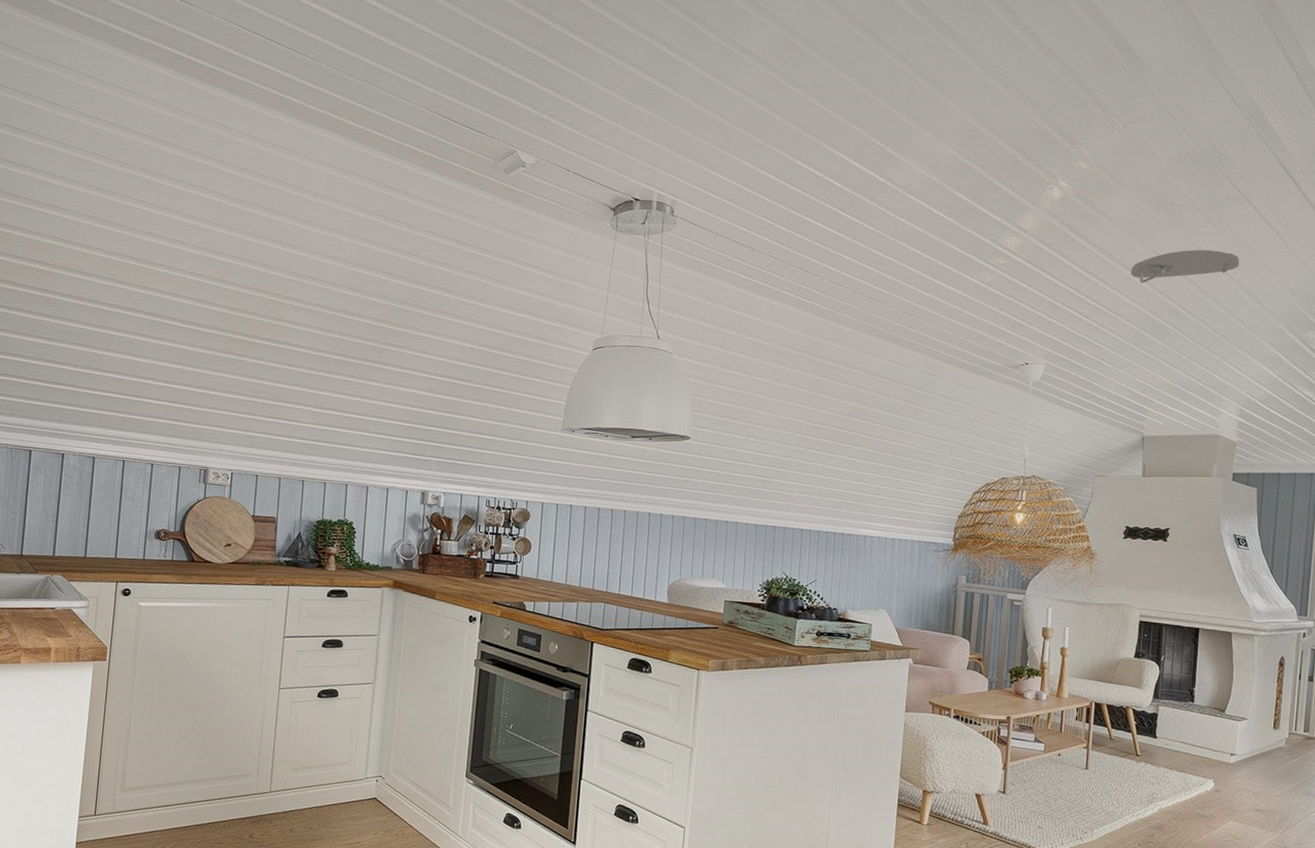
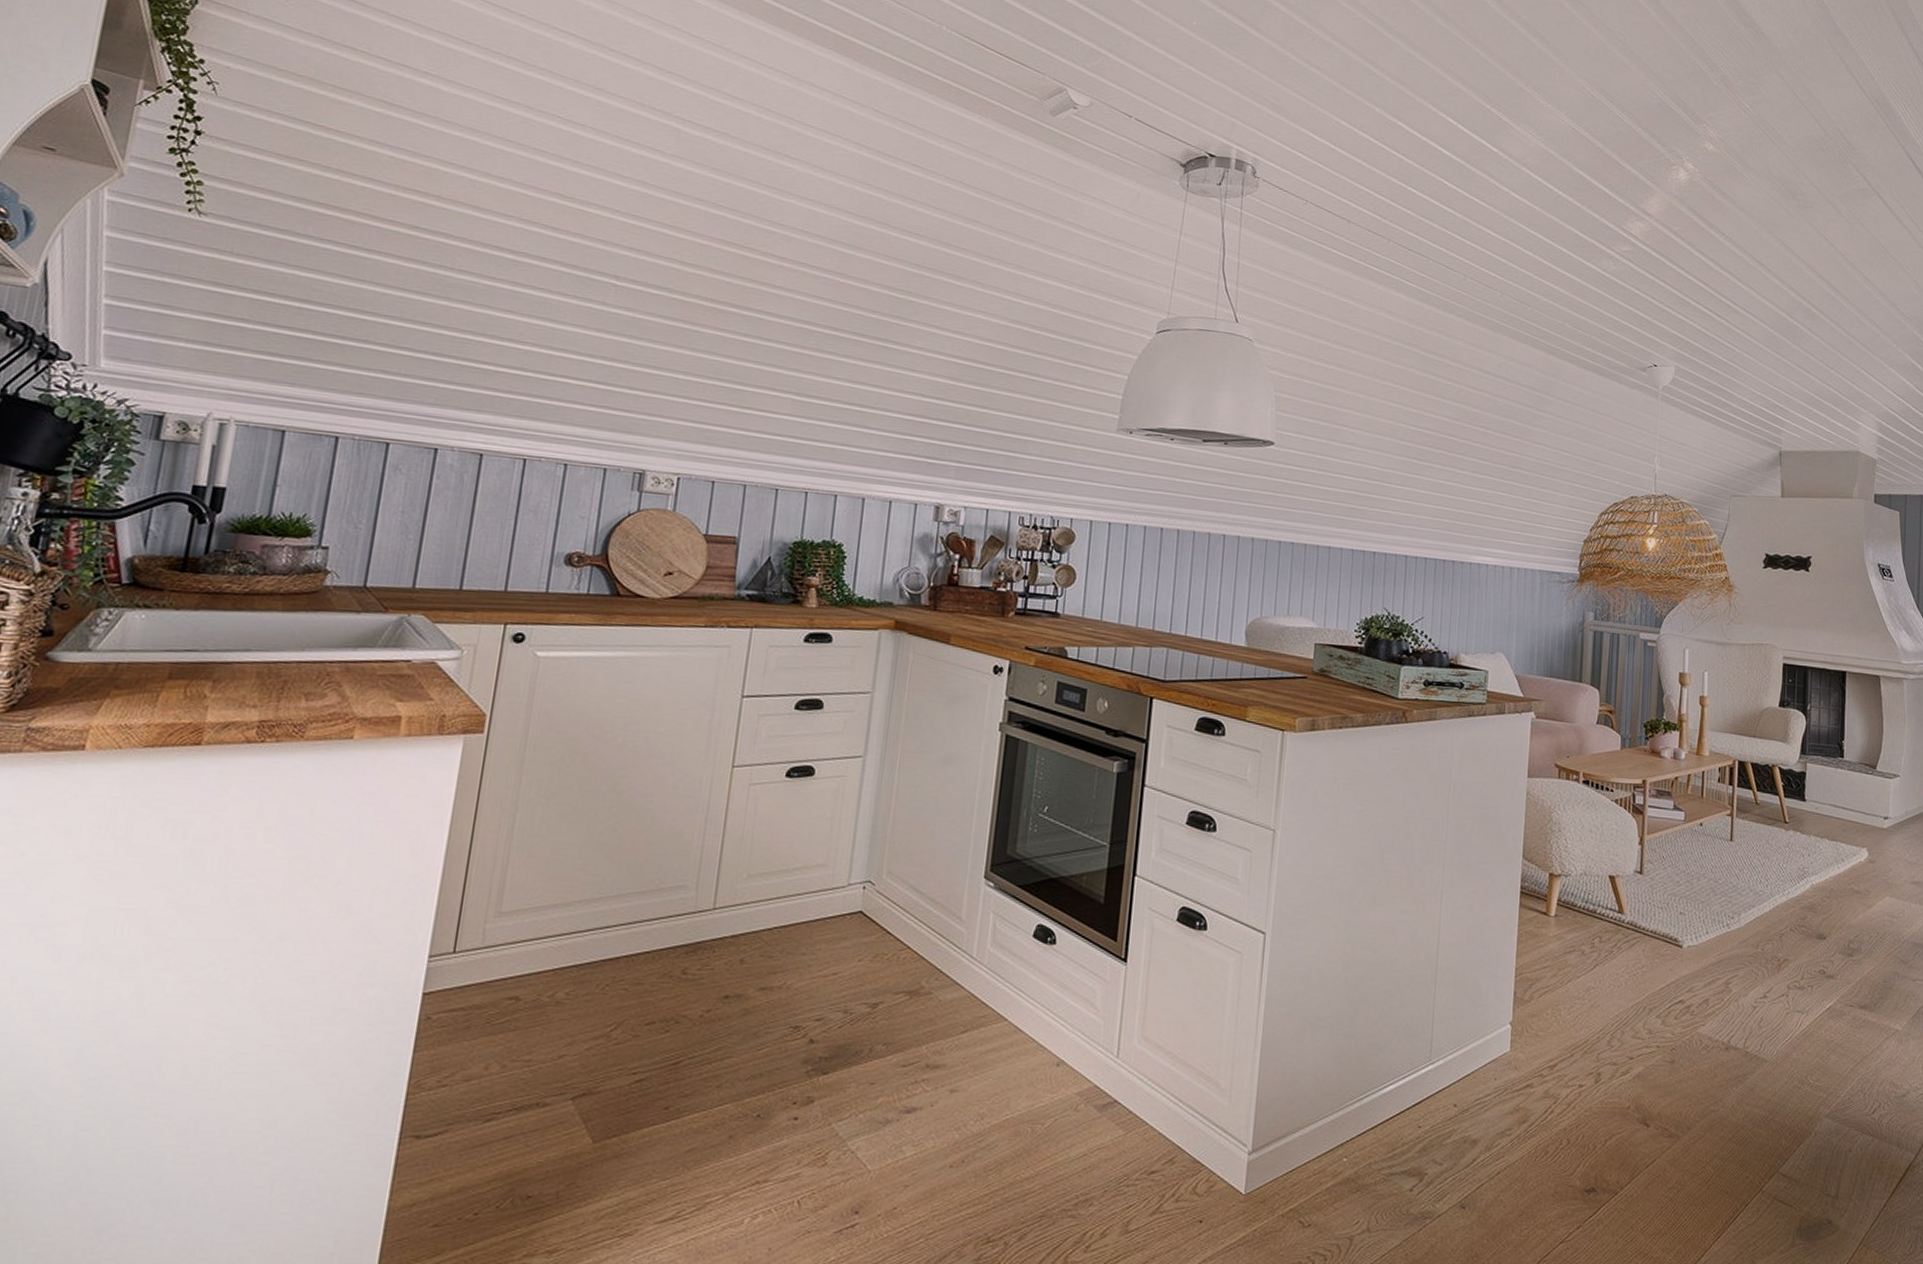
smoke detector: present [1130,249,1240,284] -> none [1762,245,1873,280]

